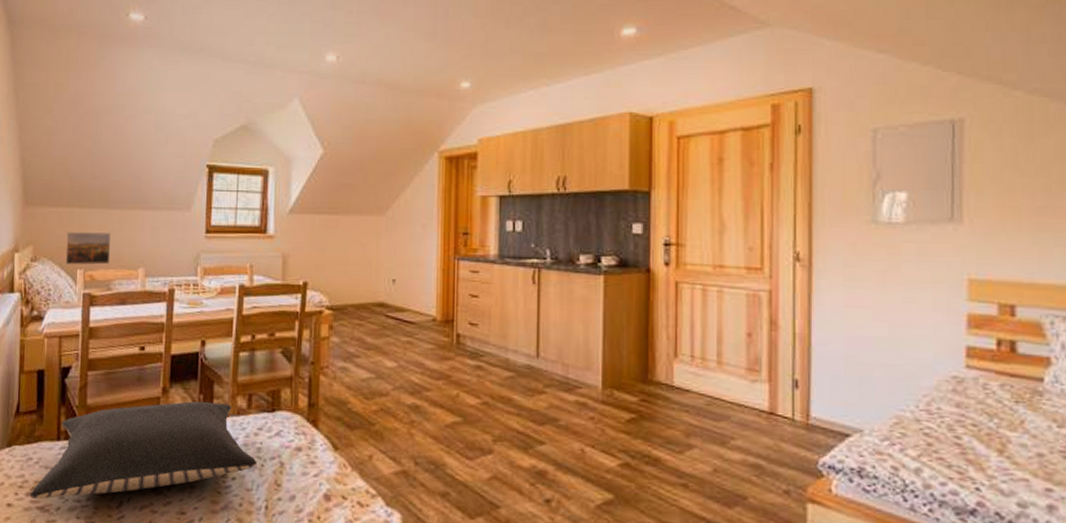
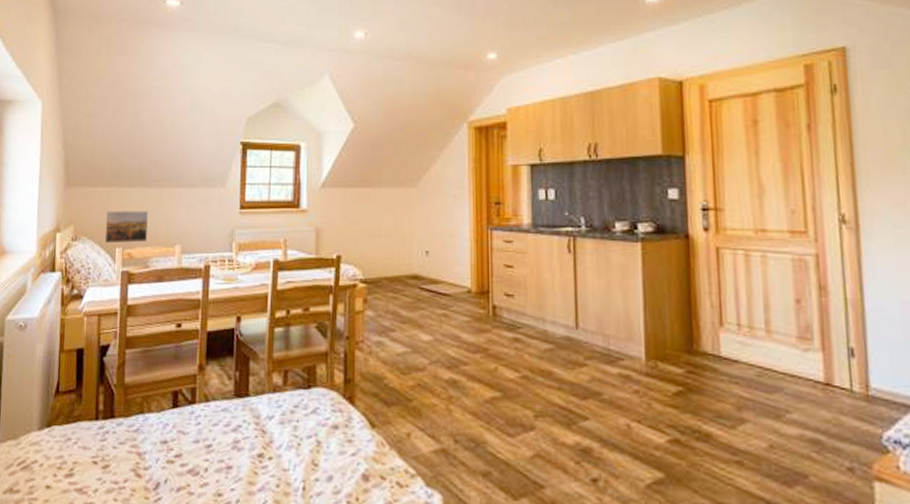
pillow: present [29,401,257,500] -> none [68,378,294,481]

